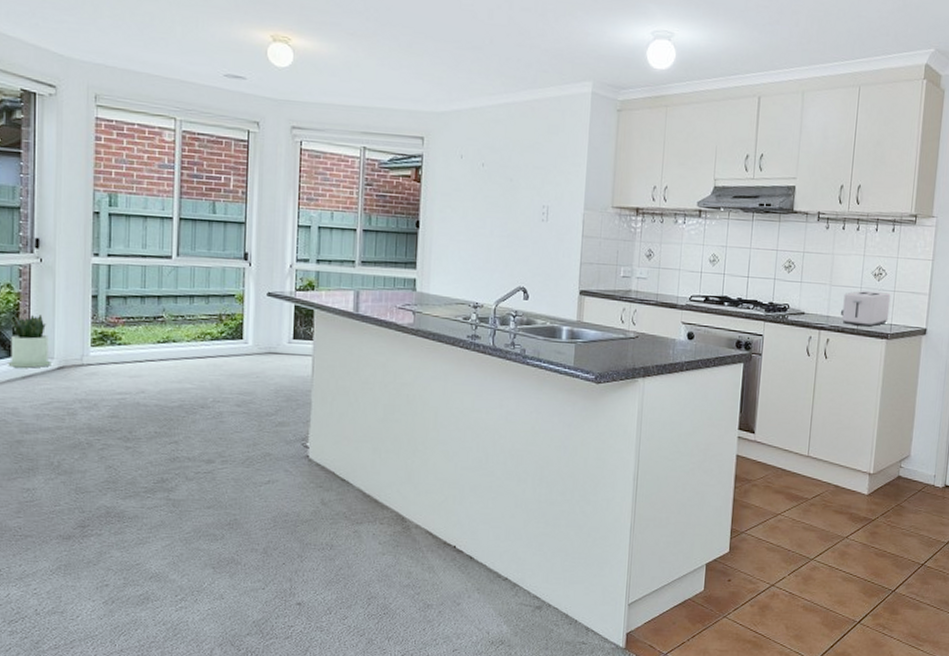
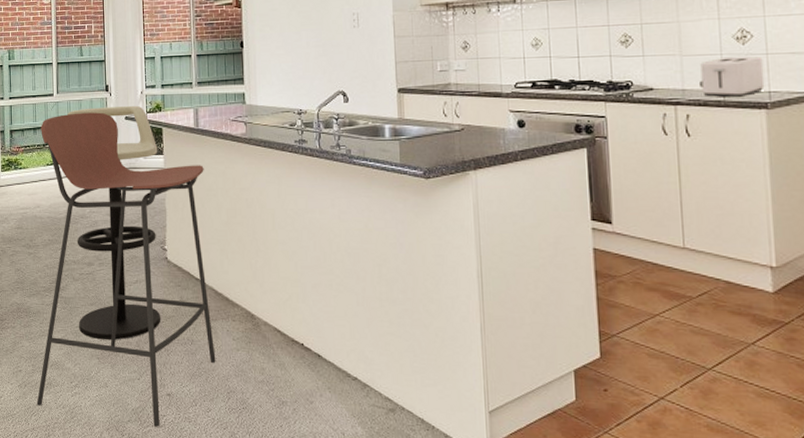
bar stool: none [127,282,361,639] -> present [36,112,216,427]
bar stool: none [190,277,307,547] -> present [67,105,160,340]

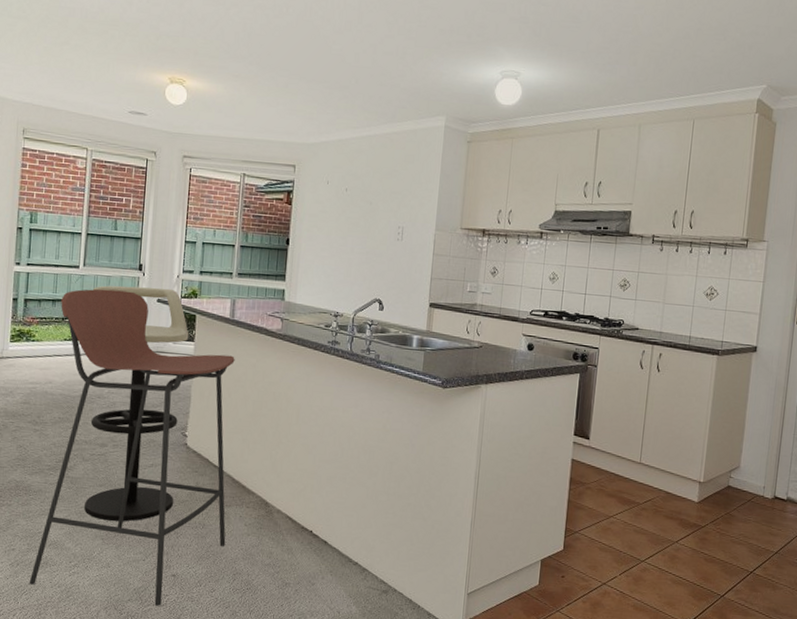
toaster: present [700,56,765,98] -> none [673,308,722,344]

